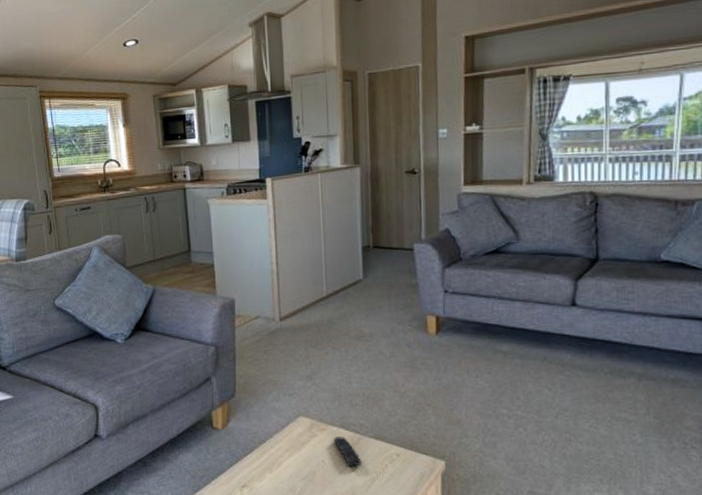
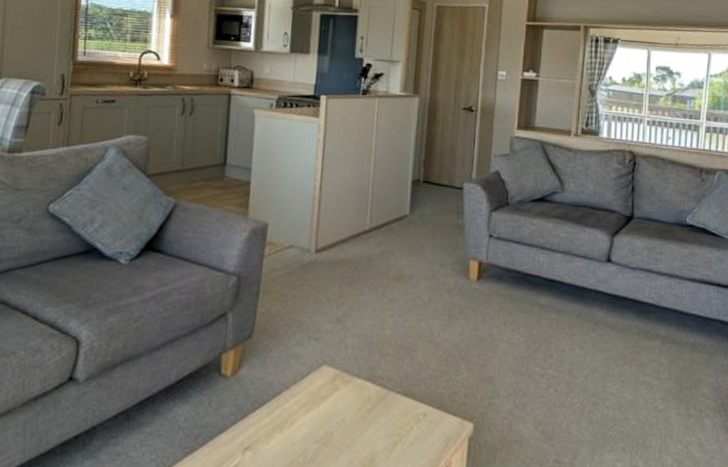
remote control: present [333,435,361,466] -> none [357,390,385,427]

